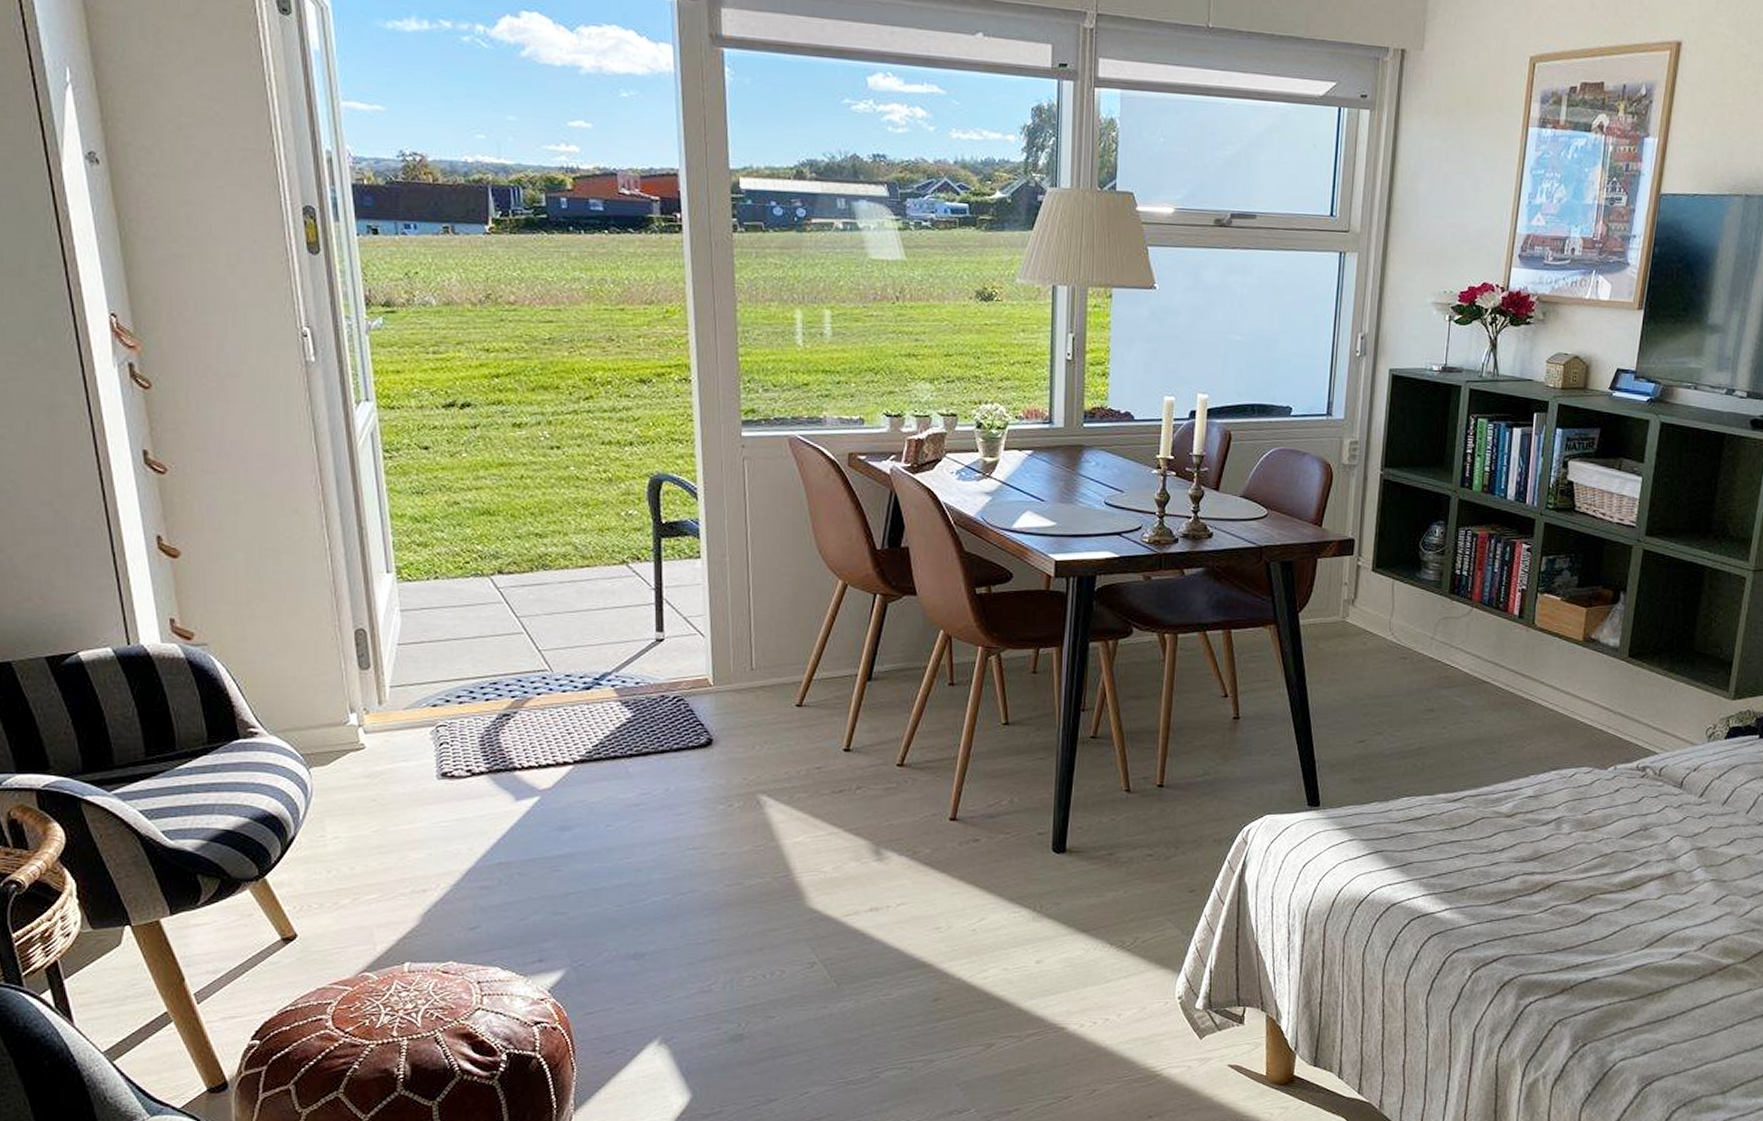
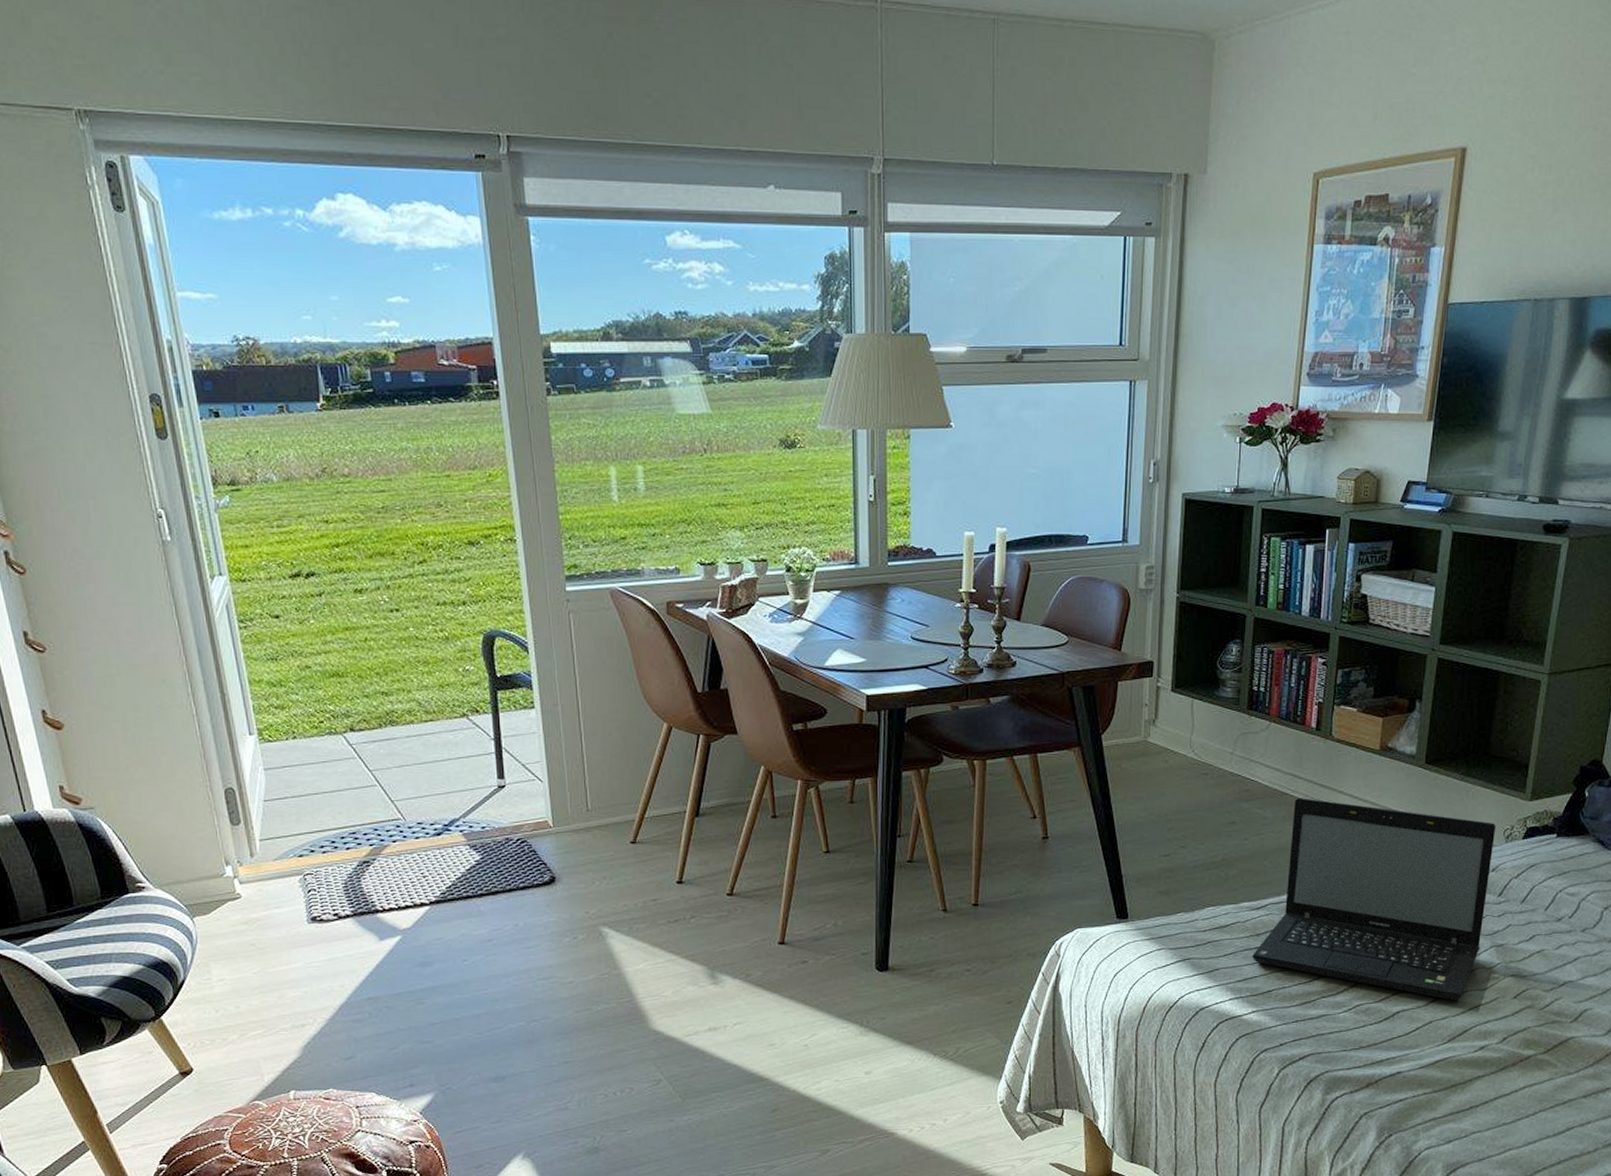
laptop: none [1446,687,1699,906] -> present [1251,798,1496,1002]

